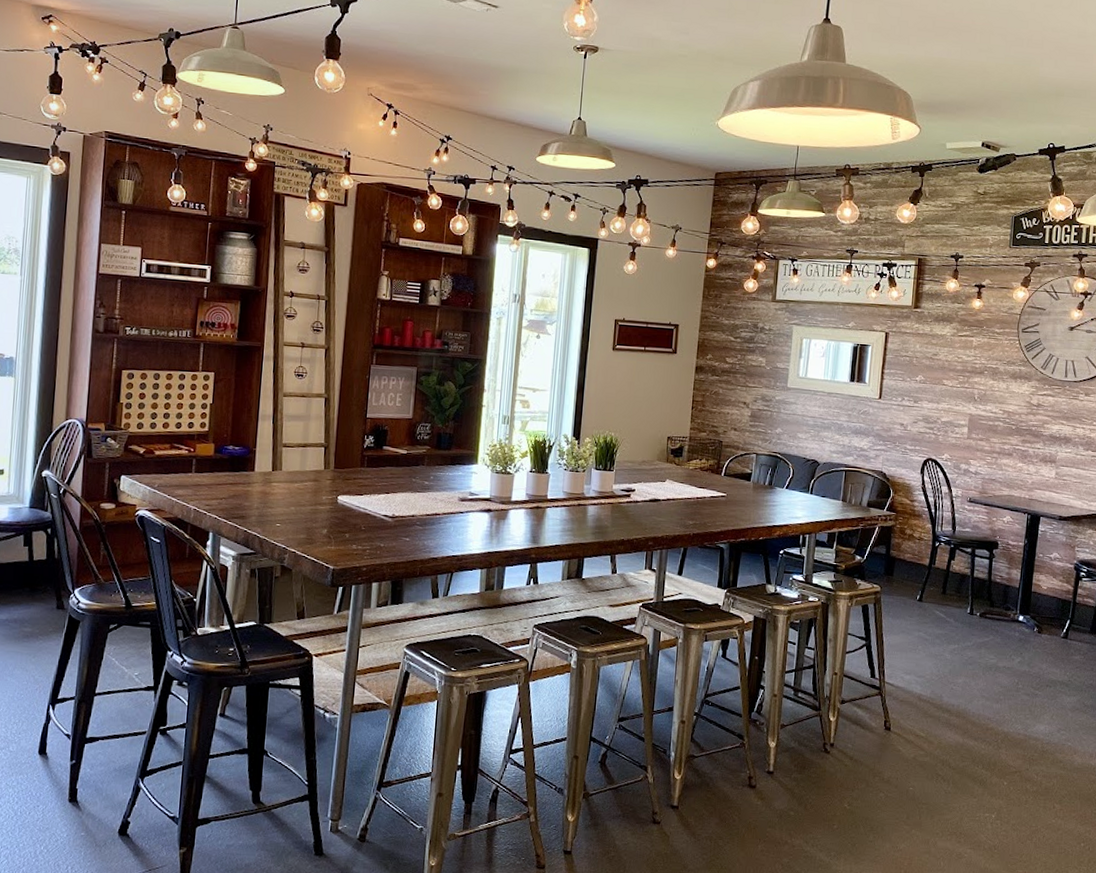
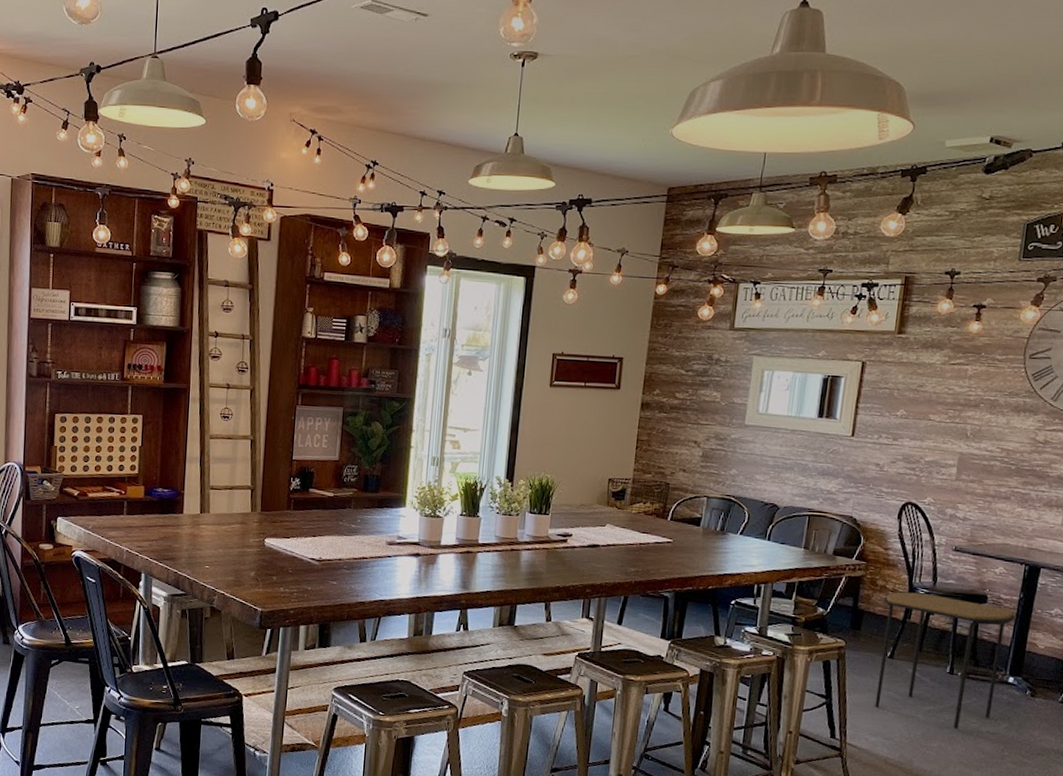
side table: none [908,540,1022,665] -> present [875,592,1015,729]

